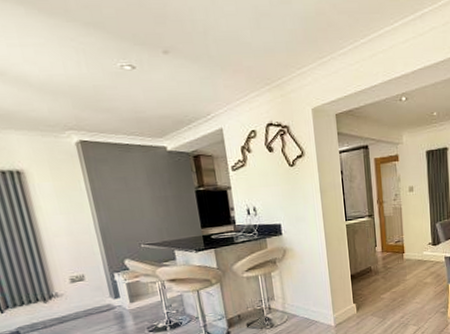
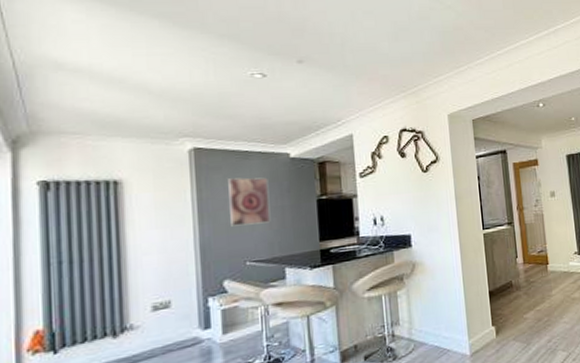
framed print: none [115,169,157,214] -> present [228,177,271,227]

